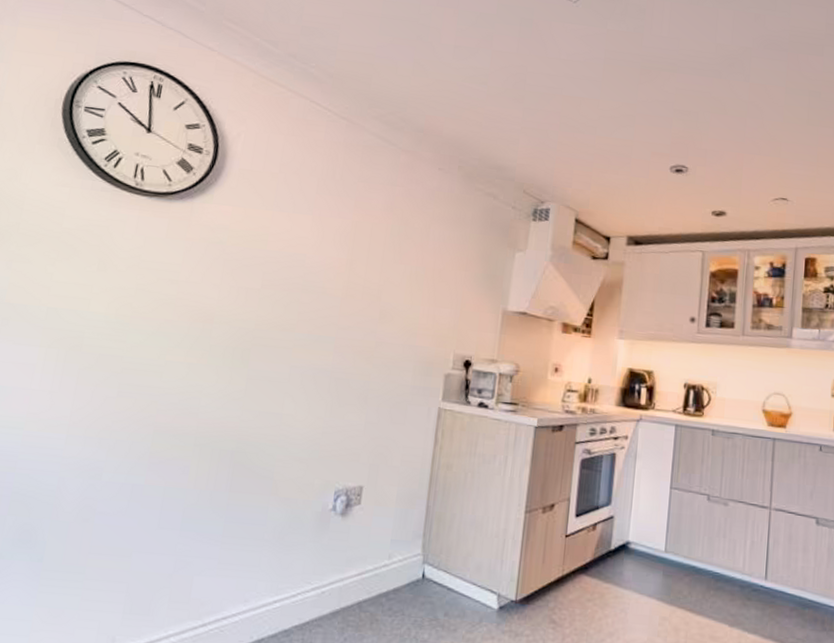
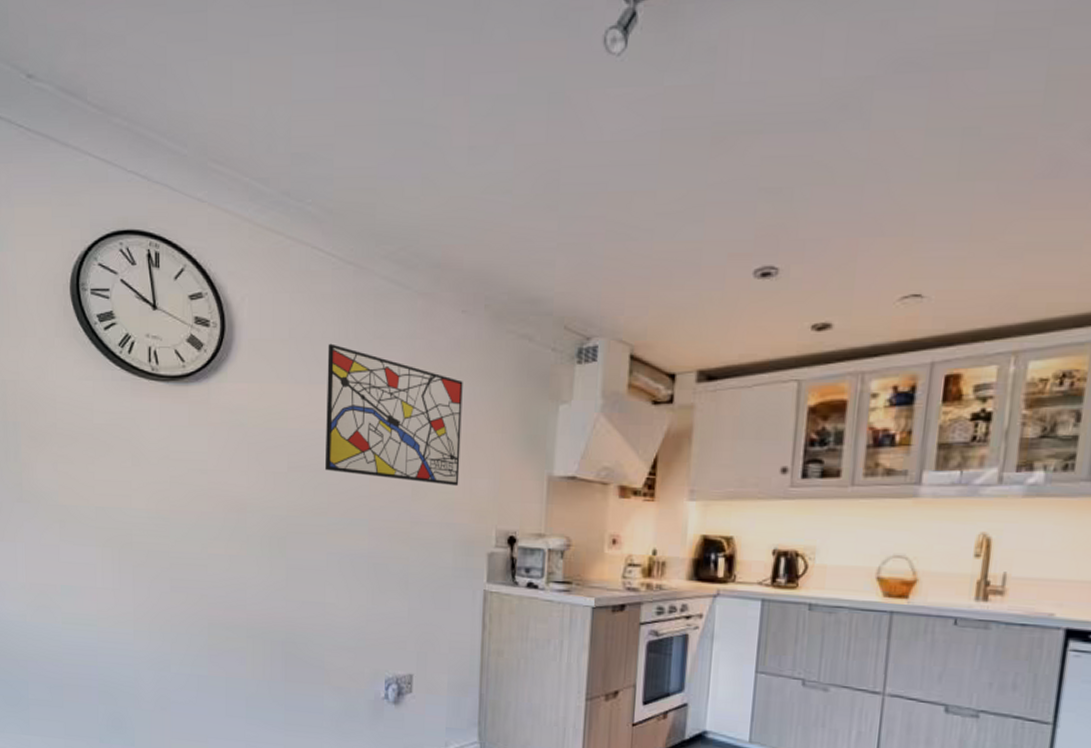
wall art: none [299,181,435,314] -> present [325,343,463,487]

